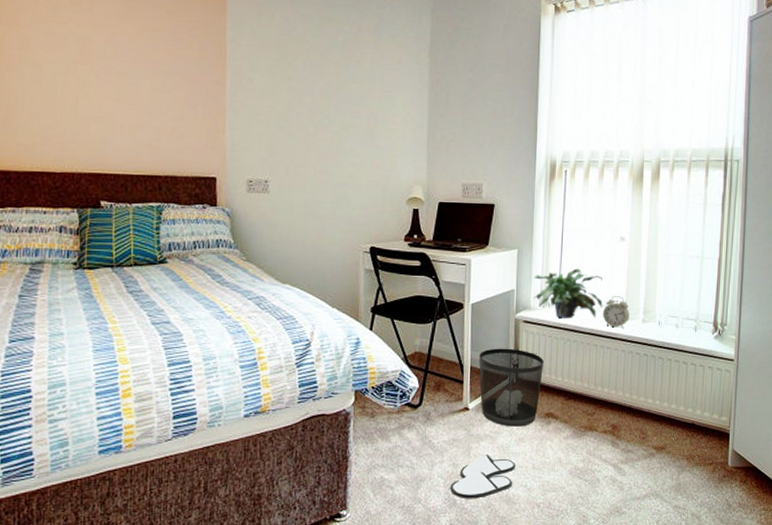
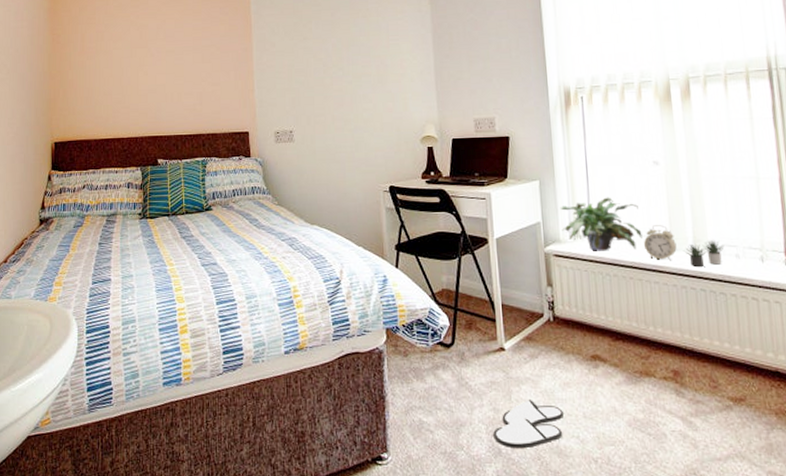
waste bin: present [479,348,544,427] -> none [510,284,583,370]
succulent plant: none [634,310,668,335] -> present [683,239,725,268]

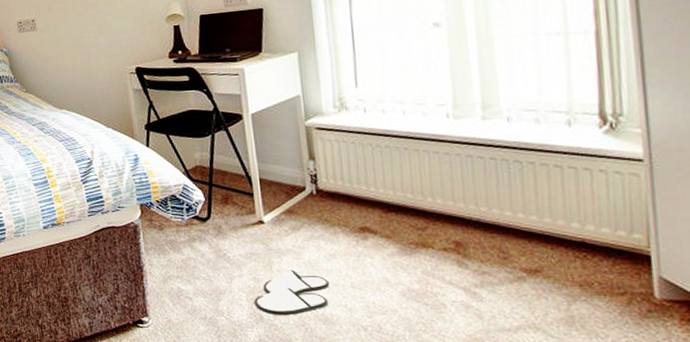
potted plant: present [560,197,642,251] -> none [322,65,419,123]
alarm clock: present [643,225,677,261] -> none [420,91,461,130]
succulent plant: present [683,239,725,268] -> none [468,104,521,135]

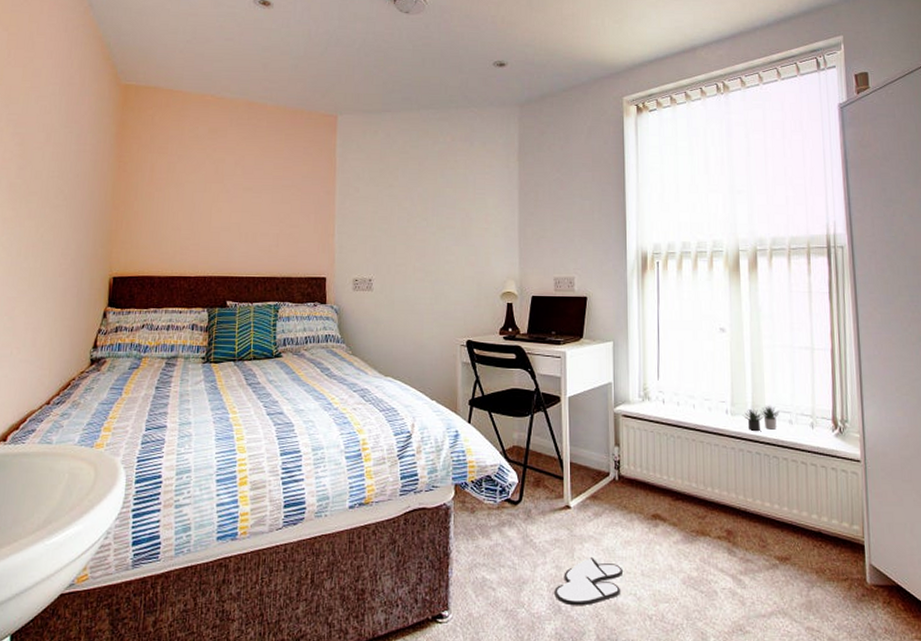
succulent plant: none [468,104,521,135] -> present [742,405,780,432]

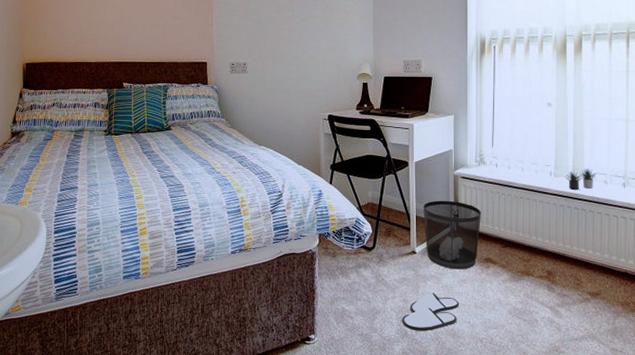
waste bin: none [579,443,647,528] -> present [423,200,481,269]

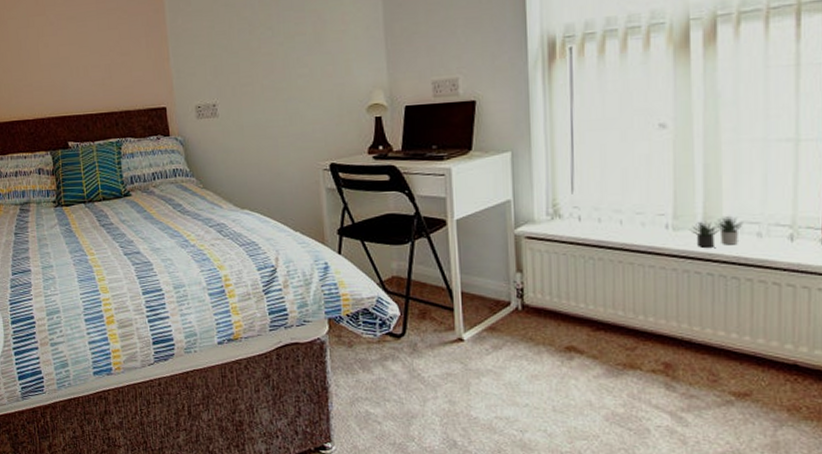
slippers: present [402,292,460,331] -> none [448,391,531,441]
waste bin: present [423,200,481,269] -> none [471,270,558,362]

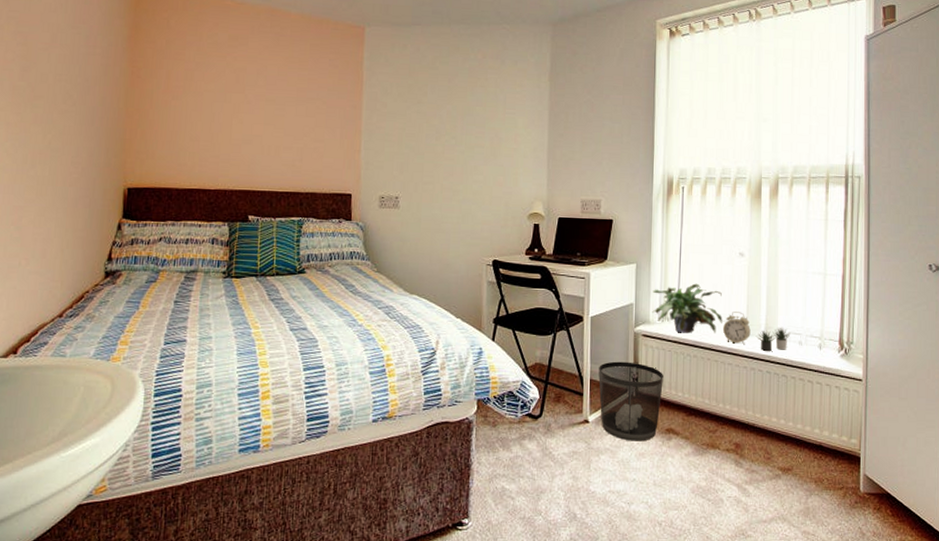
waste bin: none [471,270,558,362] -> present [598,361,663,441]
potted plant: none [536,168,638,232] -> present [652,283,722,334]
alarm clock: none [638,200,681,242] -> present [722,312,751,345]

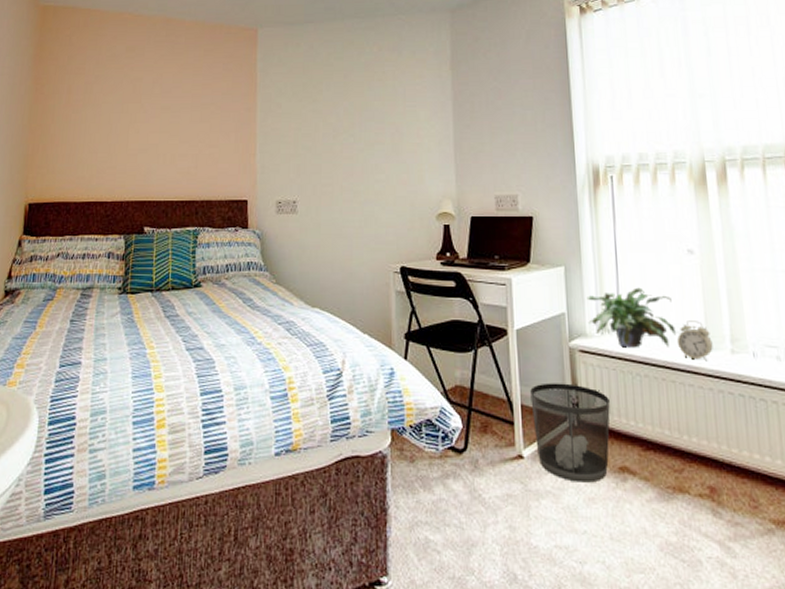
succulent plant: present [755,327,791,352] -> none [719,338,764,370]

